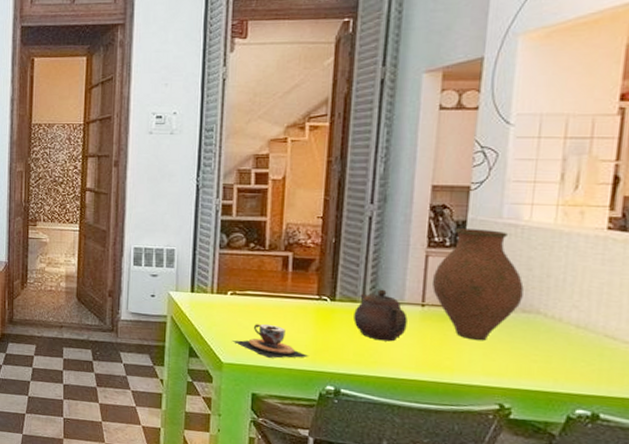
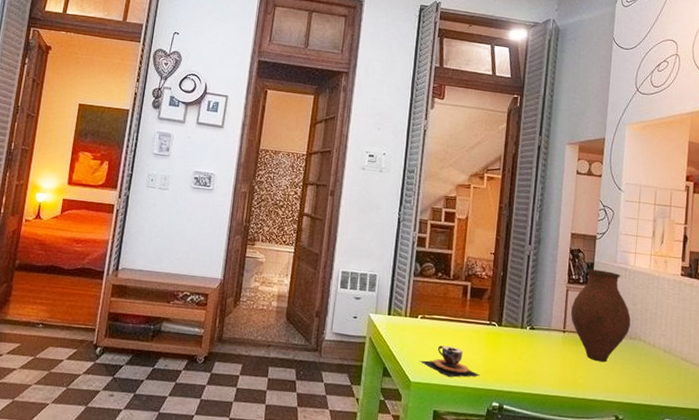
teapot: present [353,289,408,342] -> none [515,317,553,363]

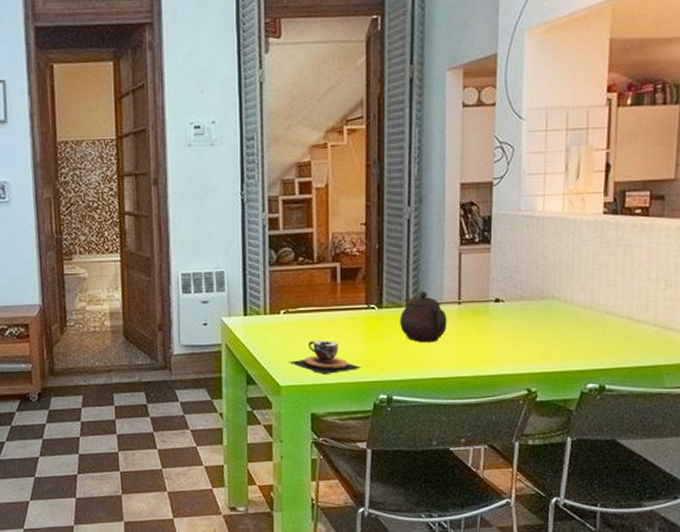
teapot: none [515,317,553,363] -> present [400,291,447,343]
vase: present [570,269,631,363] -> none [465,223,541,332]

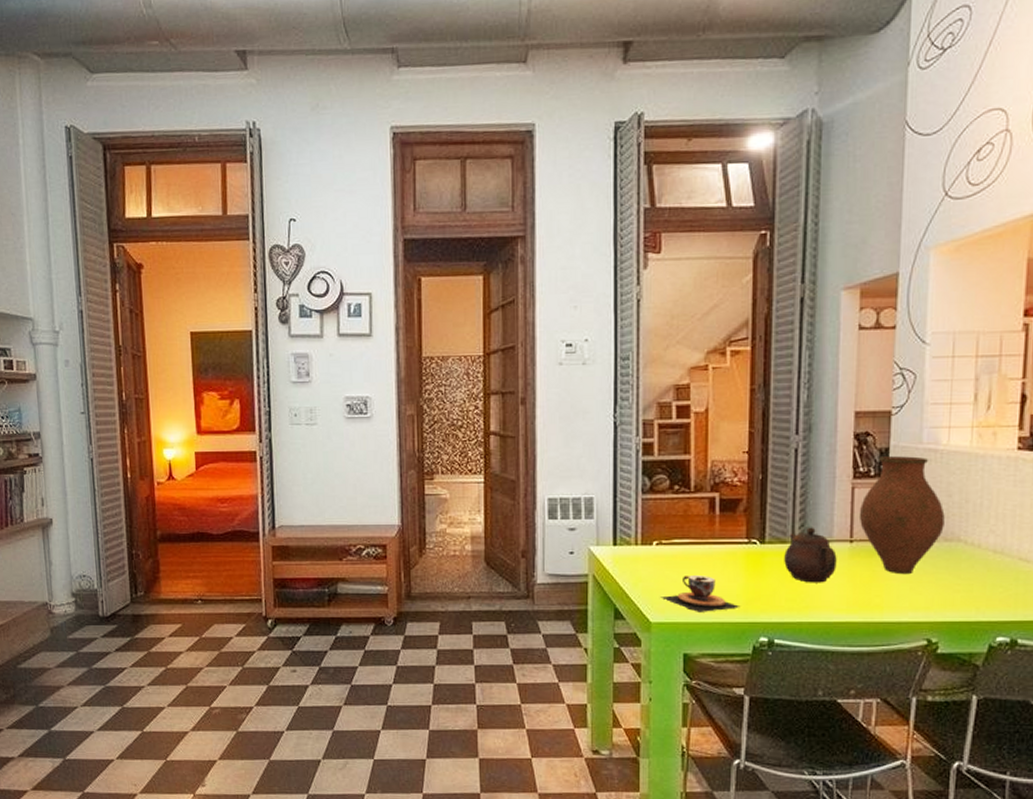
vase: none [465,223,541,332] -> present [858,456,945,575]

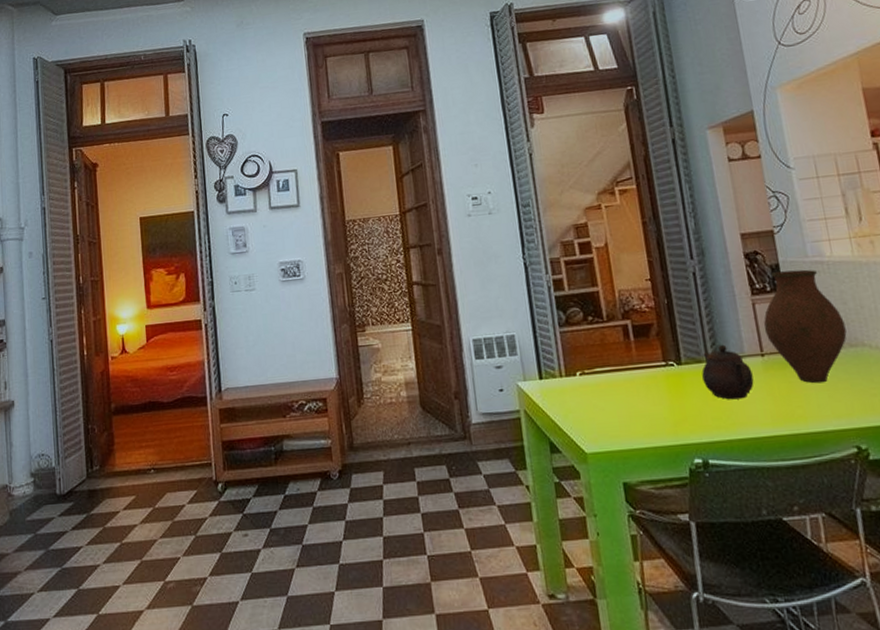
teacup: present [660,574,741,612] -> none [592,401,670,439]

